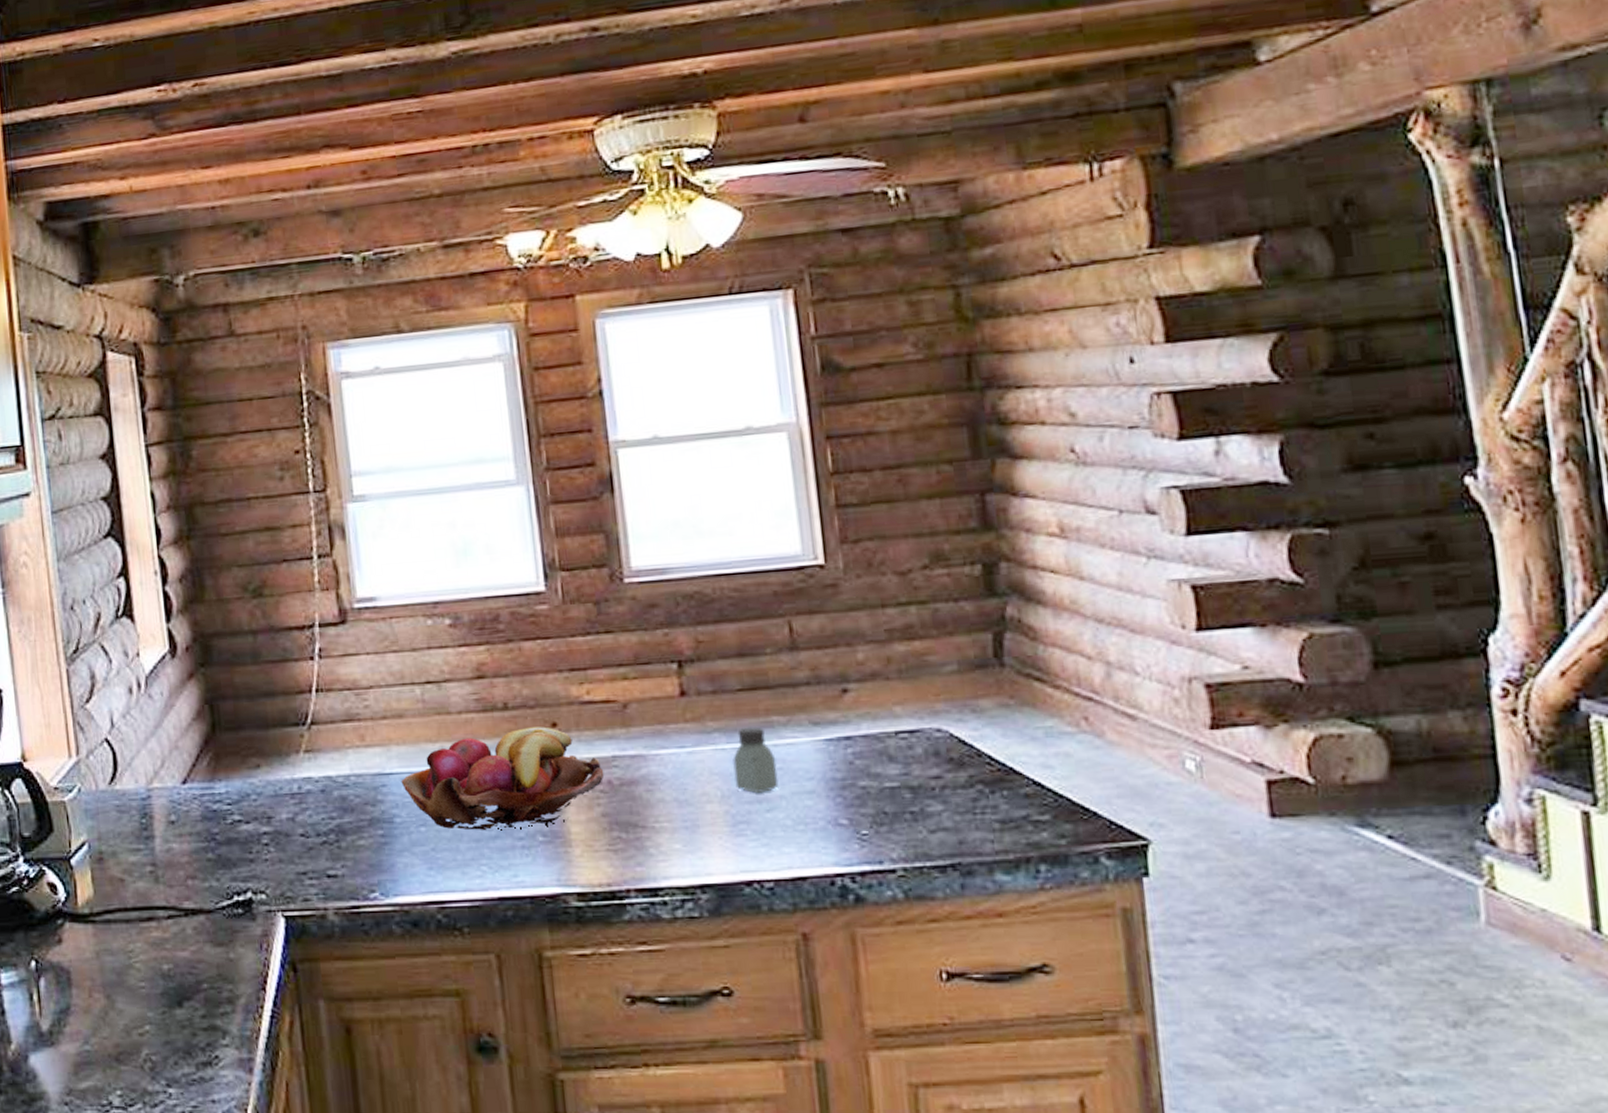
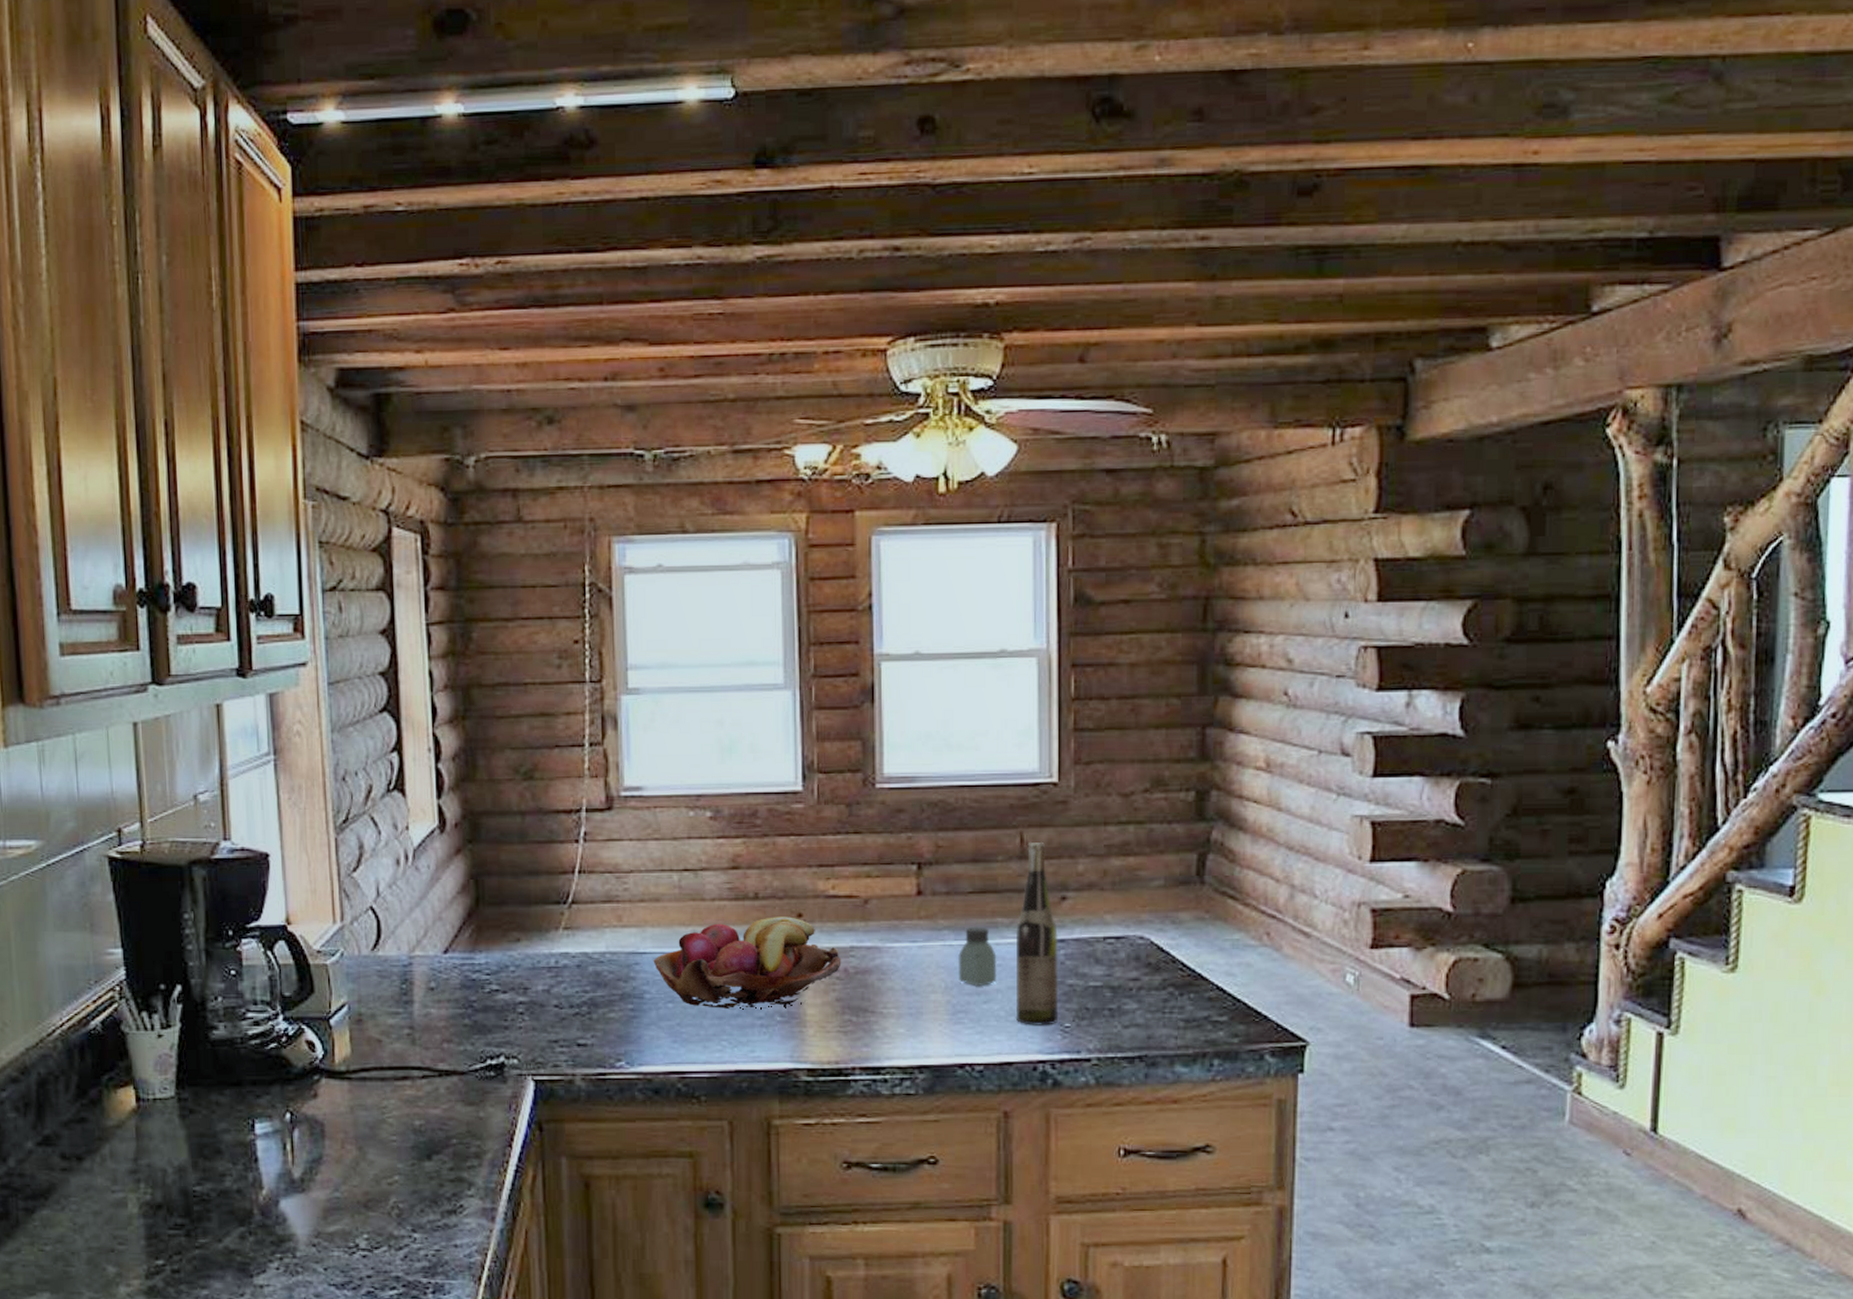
wine bottle: none [794,631,853,835] -> present [1015,843,1059,1025]

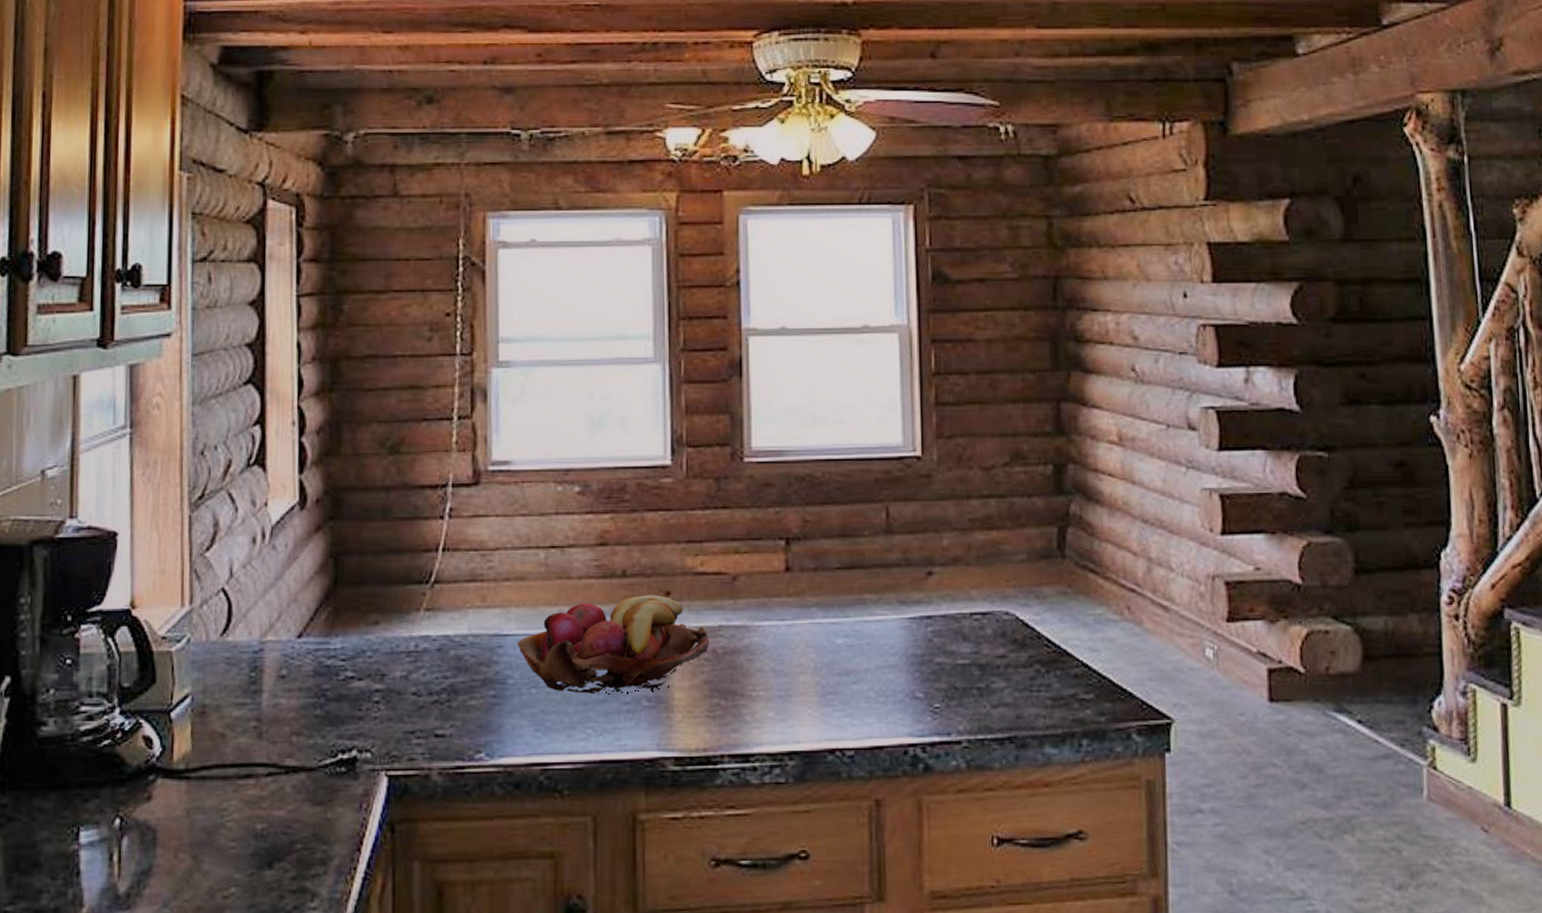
saltshaker: present [958,926,997,986] -> none [827,603,866,665]
wine bottle: present [1015,843,1059,1025] -> none [883,517,928,707]

